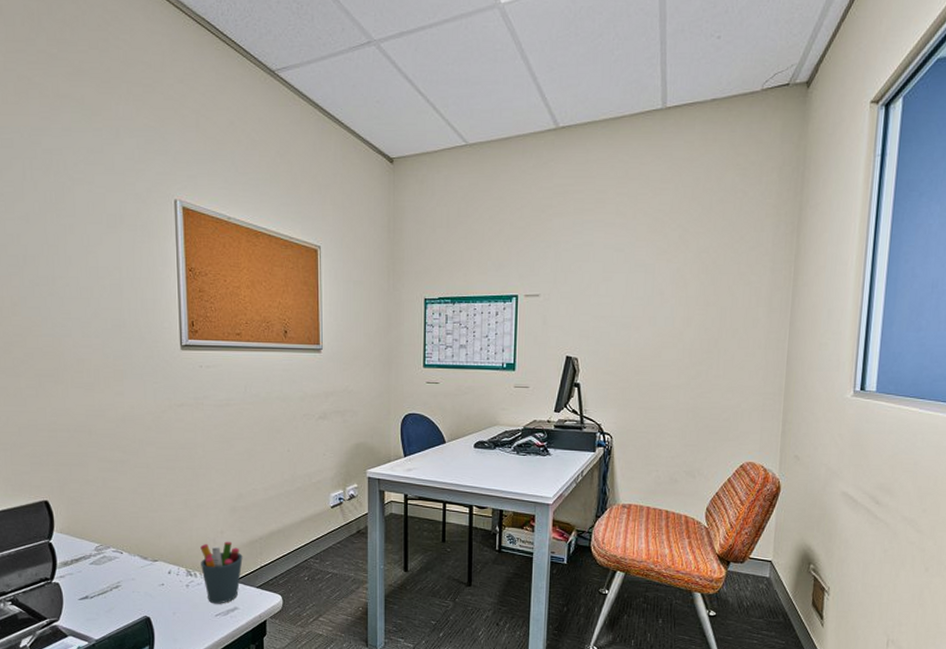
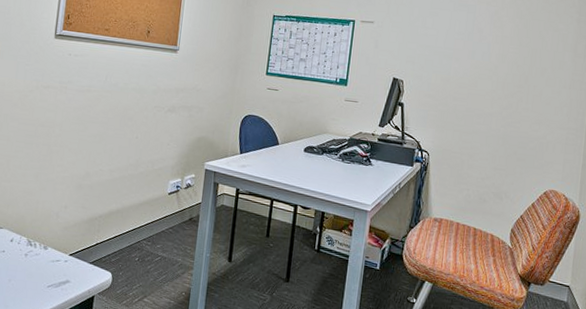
pen holder: present [200,541,243,604] -> none [41,216,82,276]

